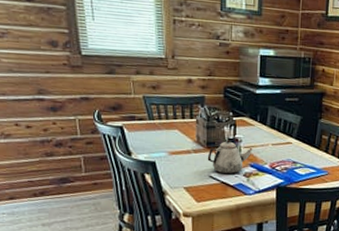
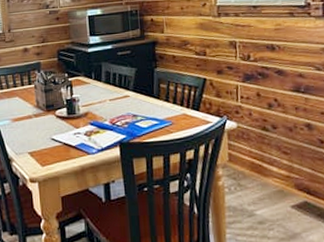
teapot: present [207,140,253,174] -> none [48,101,91,135]

